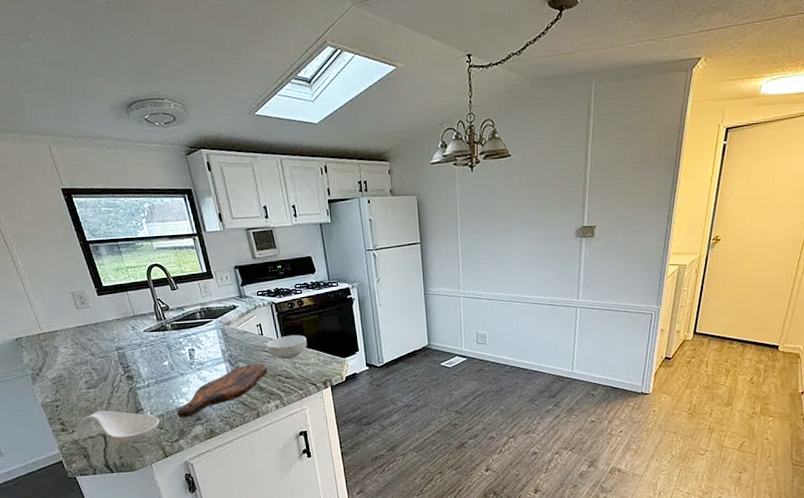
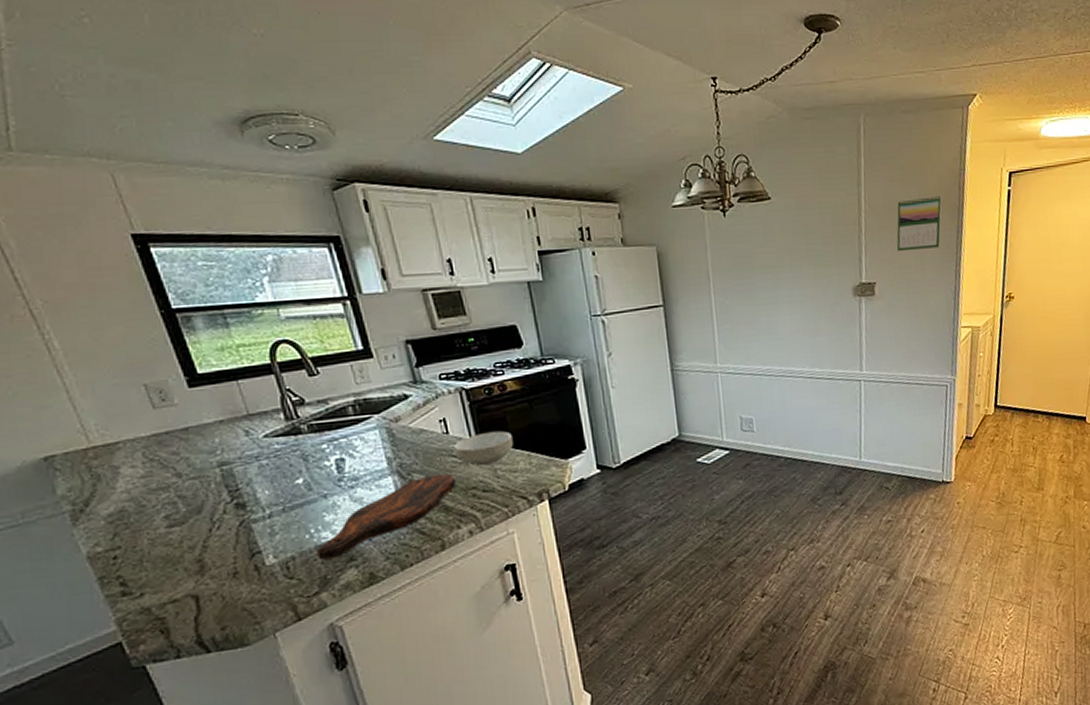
spoon rest: present [77,410,161,444] -> none [148,557,290,606]
calendar: none [616,150,661,200] -> present [896,195,942,252]

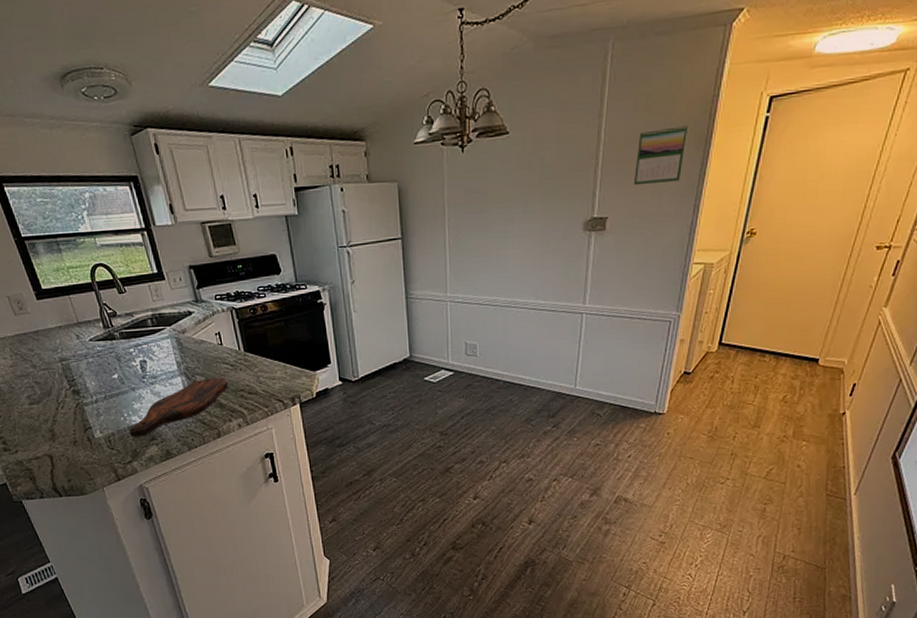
cereal bowl: present [454,430,514,466] -> none [227,344,273,373]

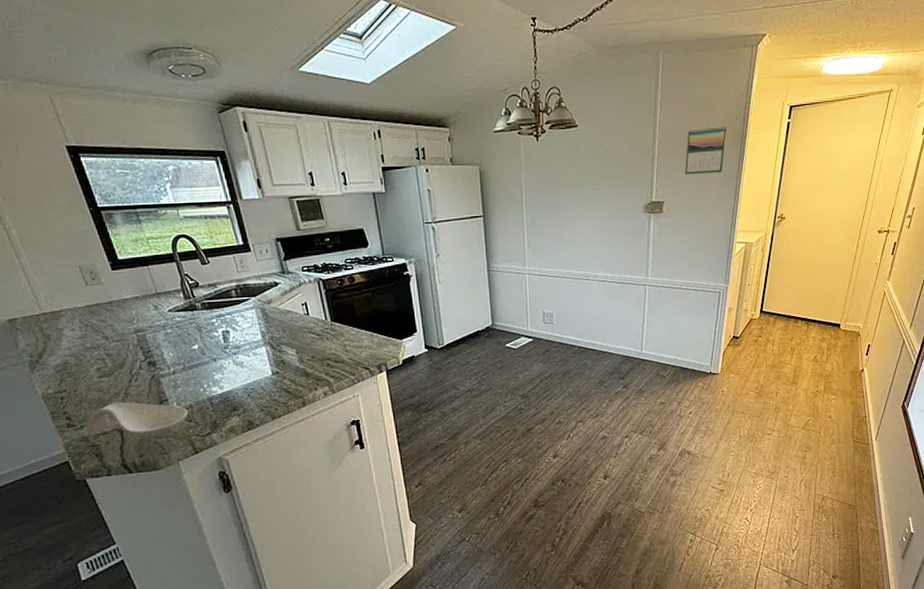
spoon rest: none [20,428,111,465] -> present [86,402,189,440]
cutting board: present [129,377,229,437] -> none [209,346,315,409]

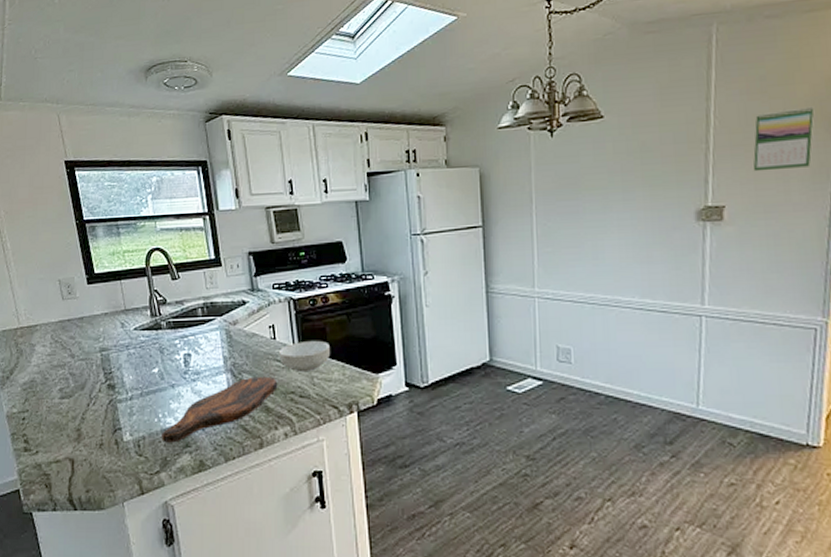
spoon rest: present [86,402,189,440] -> none [41,427,141,473]
cutting board: none [209,346,315,409] -> present [162,376,278,443]
cereal bowl: none [313,314,360,342] -> present [279,340,331,373]

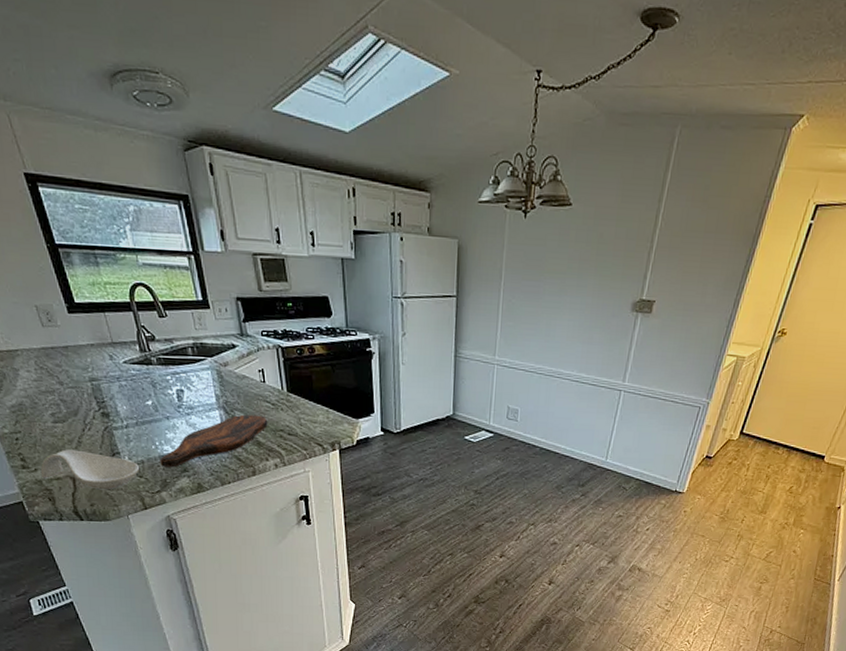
spoon rest: none [41,427,141,473] -> present [40,449,140,490]
cereal bowl: present [279,340,331,373] -> none [269,386,317,414]
calendar: present [753,106,815,172] -> none [682,220,740,275]

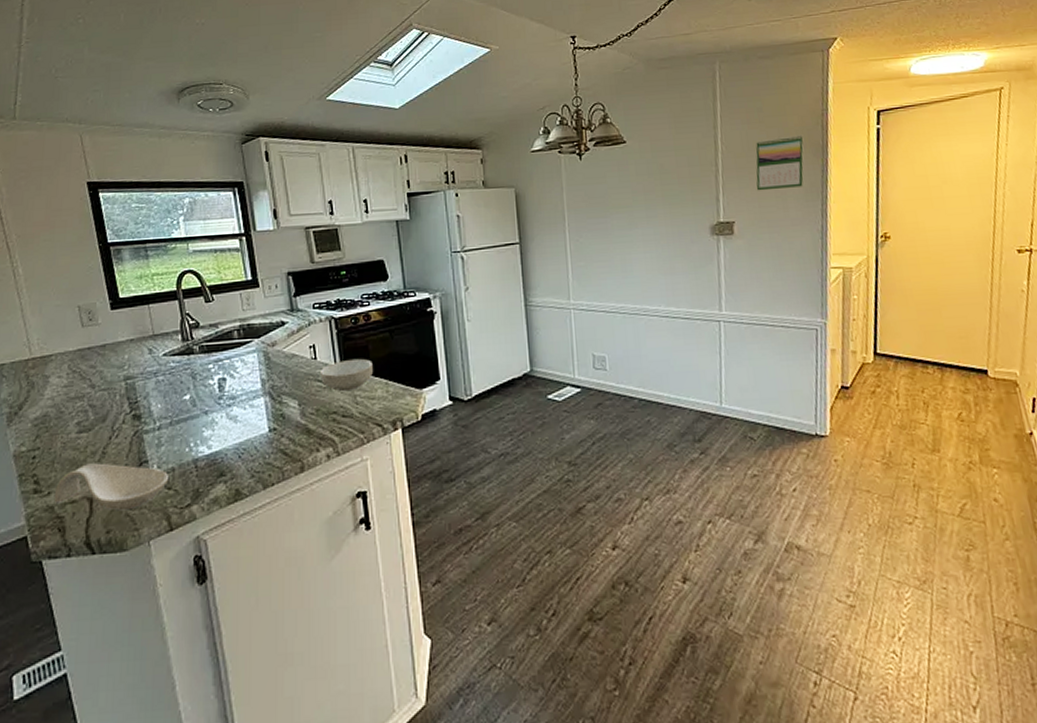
cutting board: present [160,414,268,468] -> none [193,397,319,473]
cereal bowl: none [269,386,317,414] -> present [321,358,374,392]
calendar: none [682,220,740,275] -> present [755,135,804,191]

